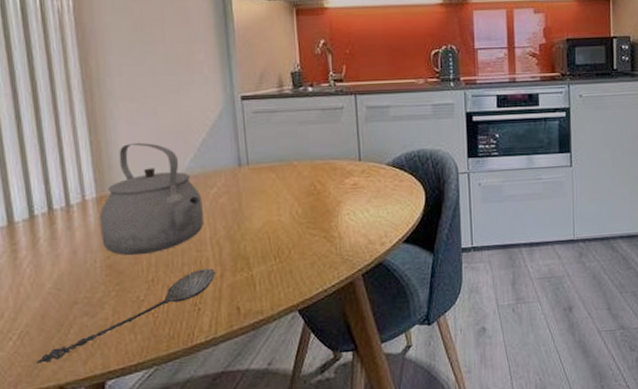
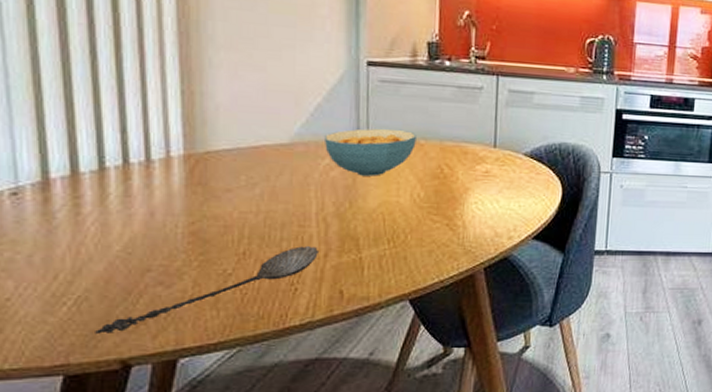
tea kettle: present [100,142,204,256] -> none [186,98,311,224]
cereal bowl: none [210,155,290,200] -> present [323,128,416,176]

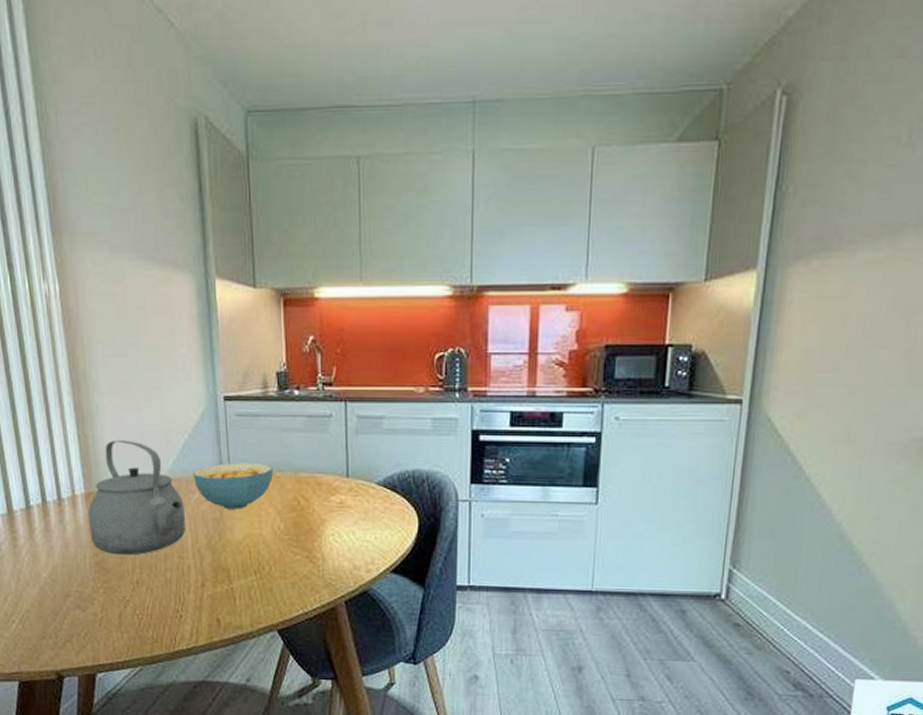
spoon: present [95,246,318,334] -> none [36,576,197,648]
tea kettle: none [186,98,311,224] -> present [88,439,185,556]

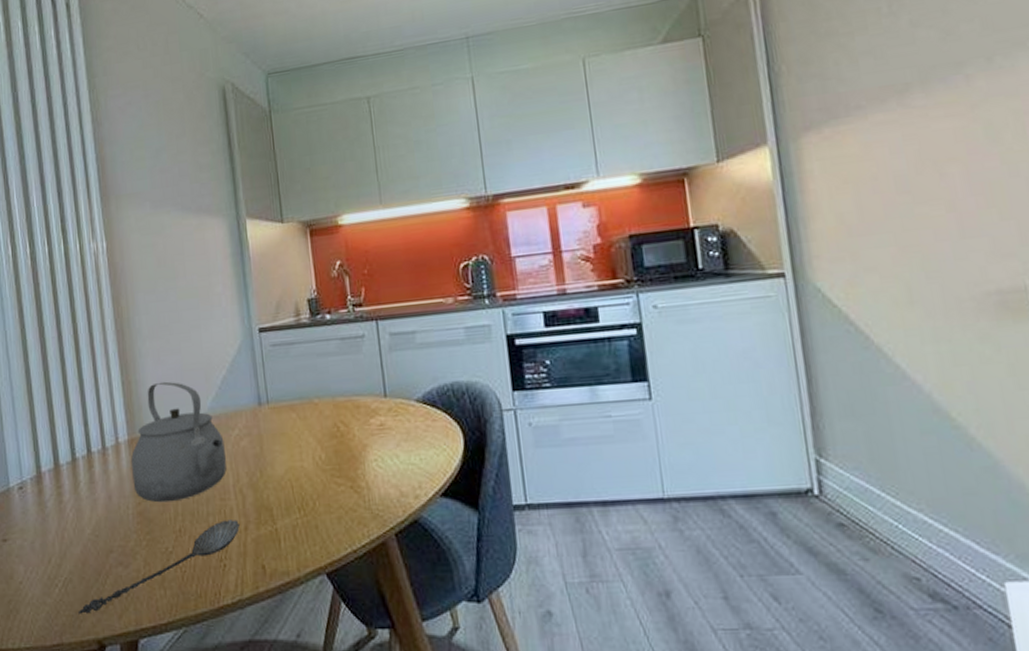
spoon: none [36,576,197,648] -> present [78,520,240,614]
cereal bowl: present [192,462,273,509] -> none [231,391,311,443]

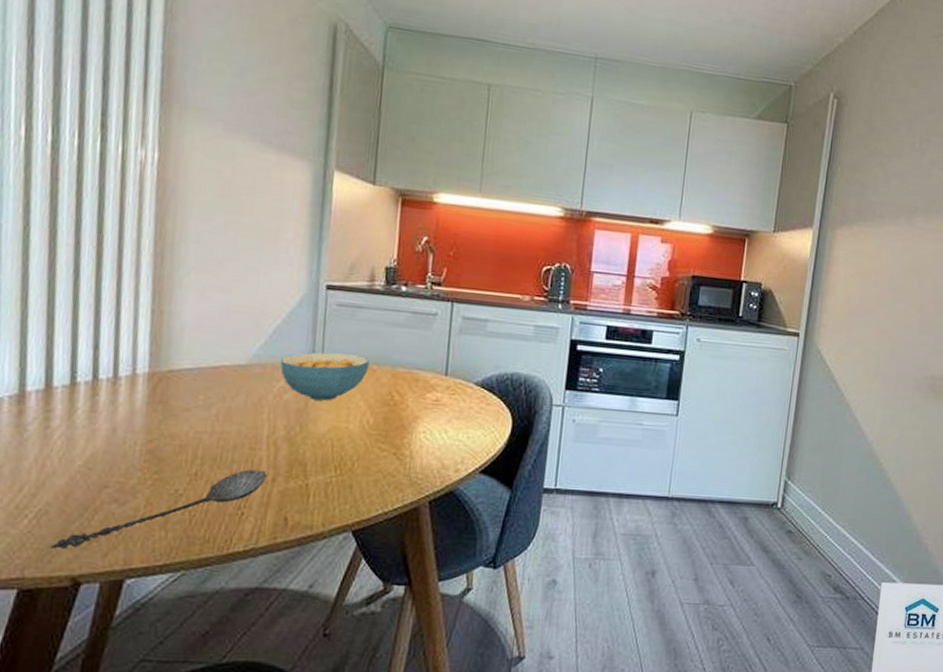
tea kettle: present [131,381,226,503] -> none [146,318,266,444]
cereal bowl: none [231,391,311,443] -> present [280,352,369,401]

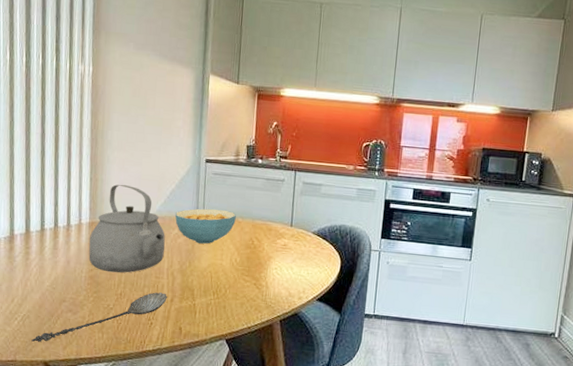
tea kettle: none [146,318,266,444] -> present [88,184,165,273]

